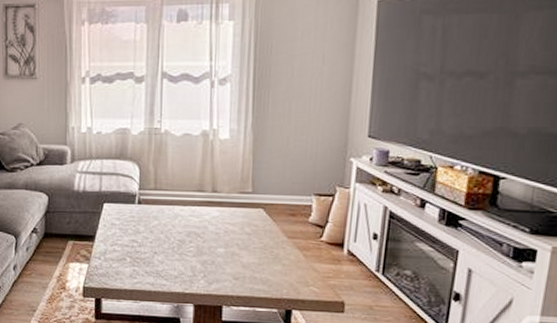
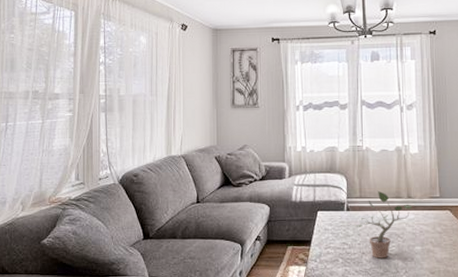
potted plant: none [147,183,217,260] -> present [355,191,412,258]

